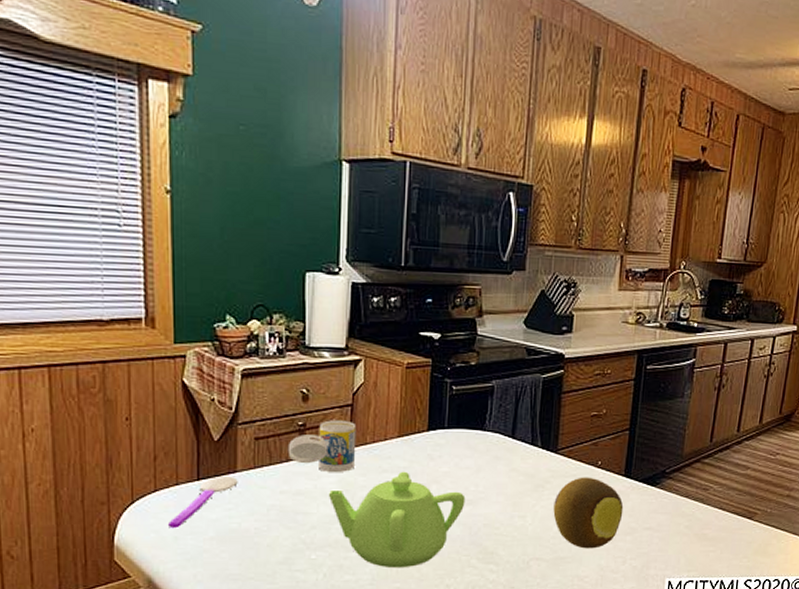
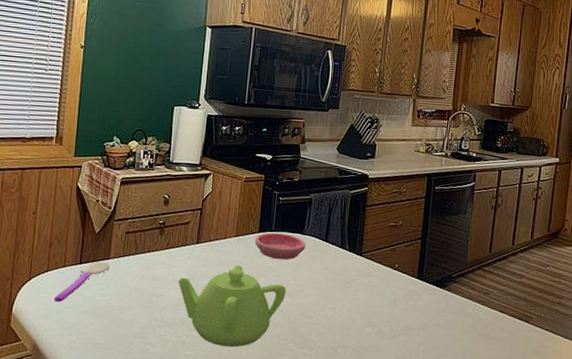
cup: present [287,420,357,473] -> none [149,220,204,264]
saucer: none [423,430,488,463] -> present [254,232,306,260]
fruit: present [553,477,624,549] -> none [358,277,417,341]

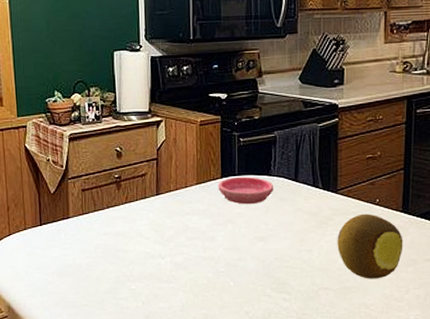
spoon: present [53,261,110,303] -> none [19,221,71,265]
teapot: present [179,264,286,348] -> none [143,213,258,297]
fruit: none [358,277,417,341] -> present [337,213,403,279]

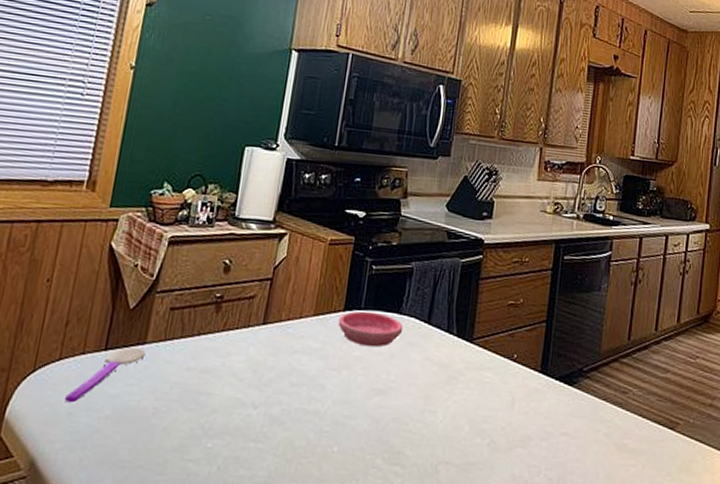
spoon: none [19,221,71,265] -> present [64,347,146,403]
fruit: present [337,213,403,279] -> none [465,370,539,455]

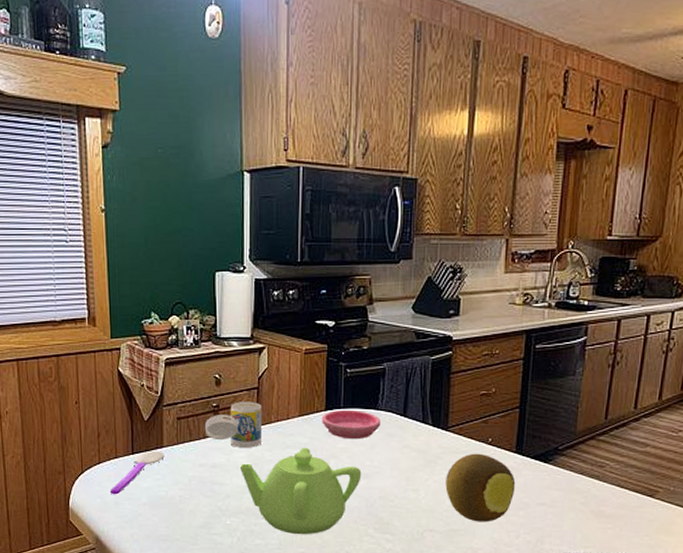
cup: none [200,293,273,351] -> present [204,402,263,449]
teapot: none [235,353,376,465] -> present [240,447,362,535]
fruit: none [465,370,539,455] -> present [445,453,516,522]

